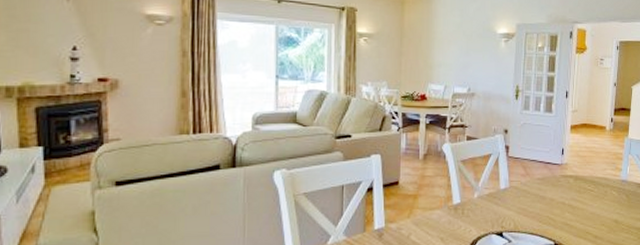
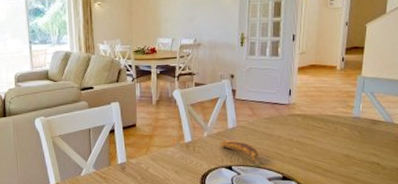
banana: none [491,203,531,228] -> present [220,140,259,163]

